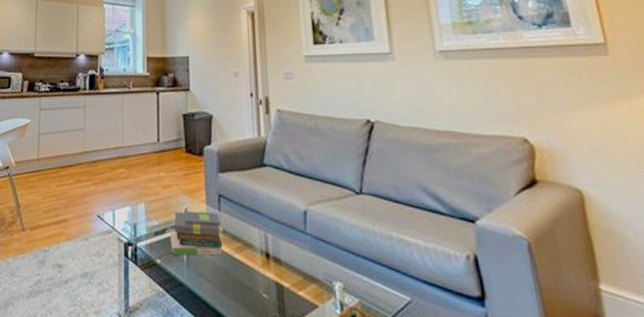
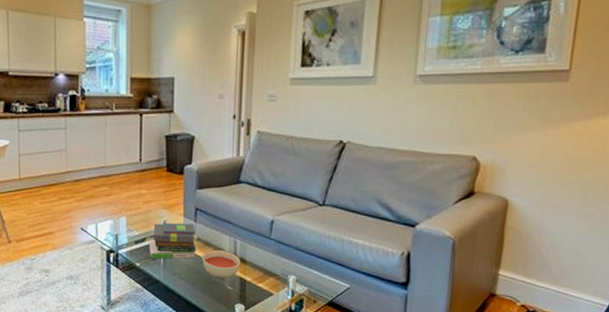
bowl: none [230,245,274,284] -> present [202,249,240,279]

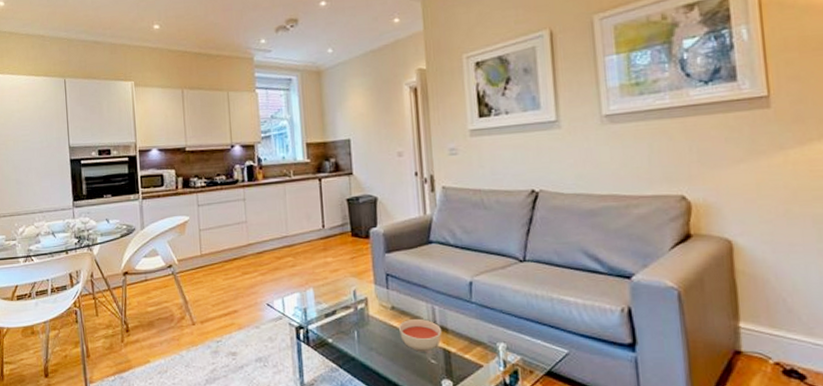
books: present [148,222,196,259] -> none [339,291,392,333]

